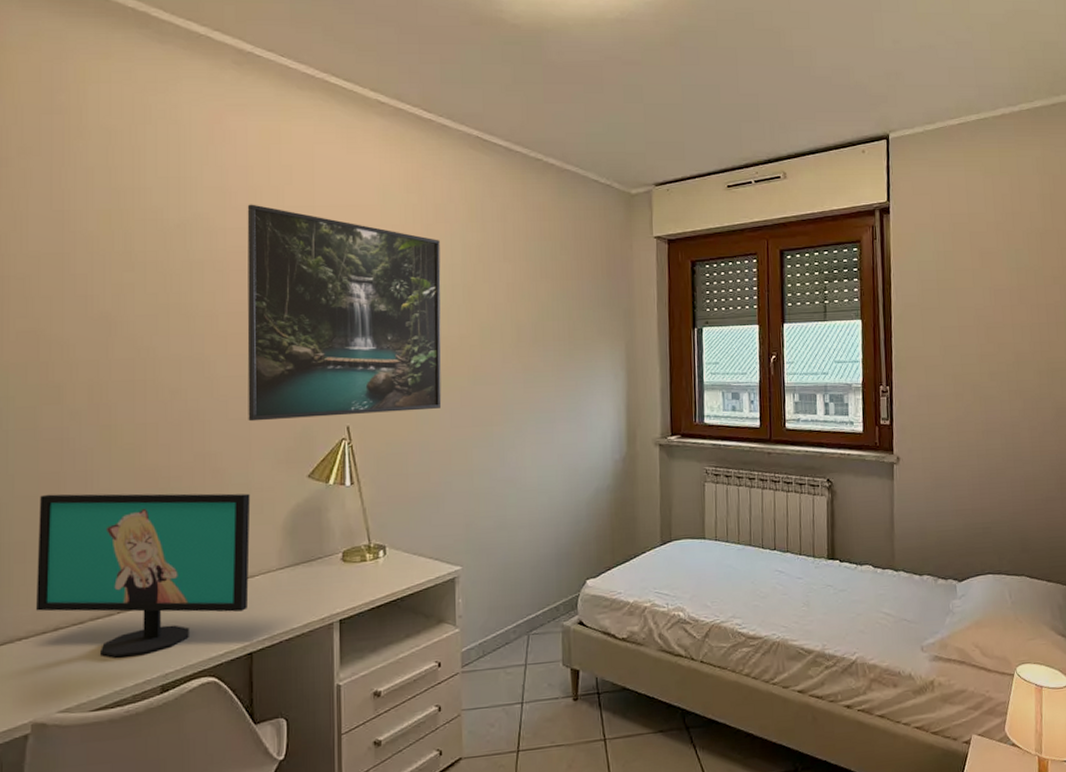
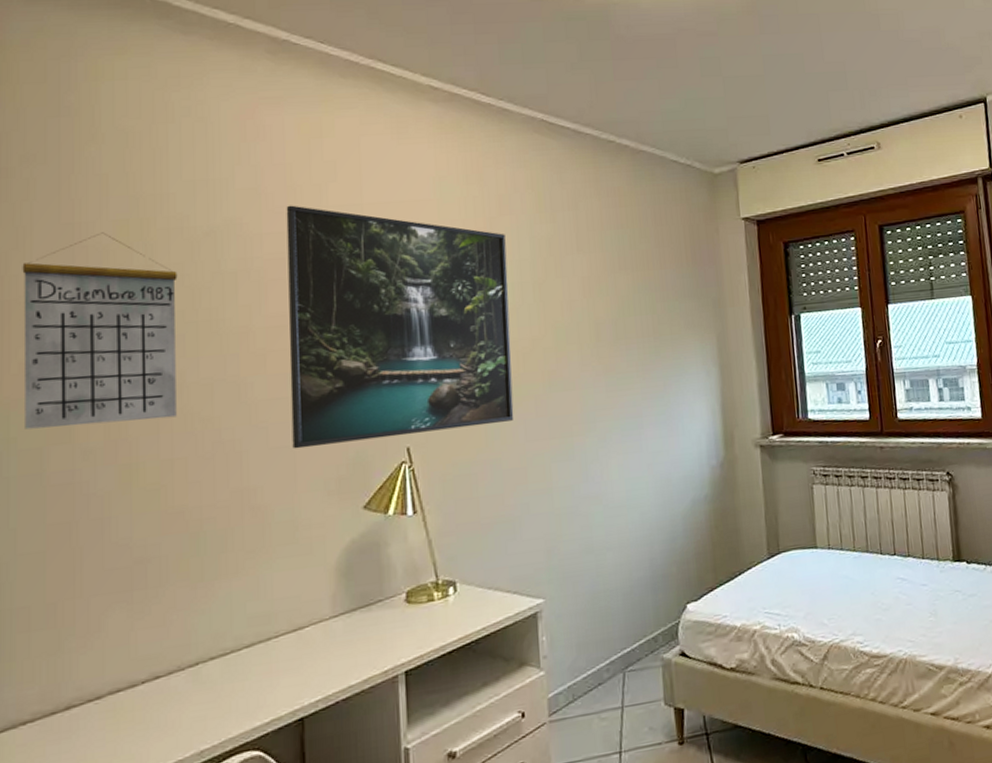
calendar: none [19,220,152,390] -> present [22,232,178,430]
computer monitor: present [36,493,251,658] -> none [44,532,298,737]

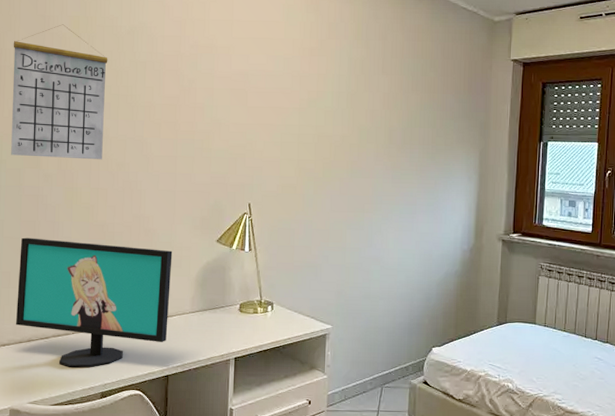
computer monitor: none [44,532,298,737] -> present [16,237,173,368]
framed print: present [286,205,514,449] -> none [174,16,331,195]

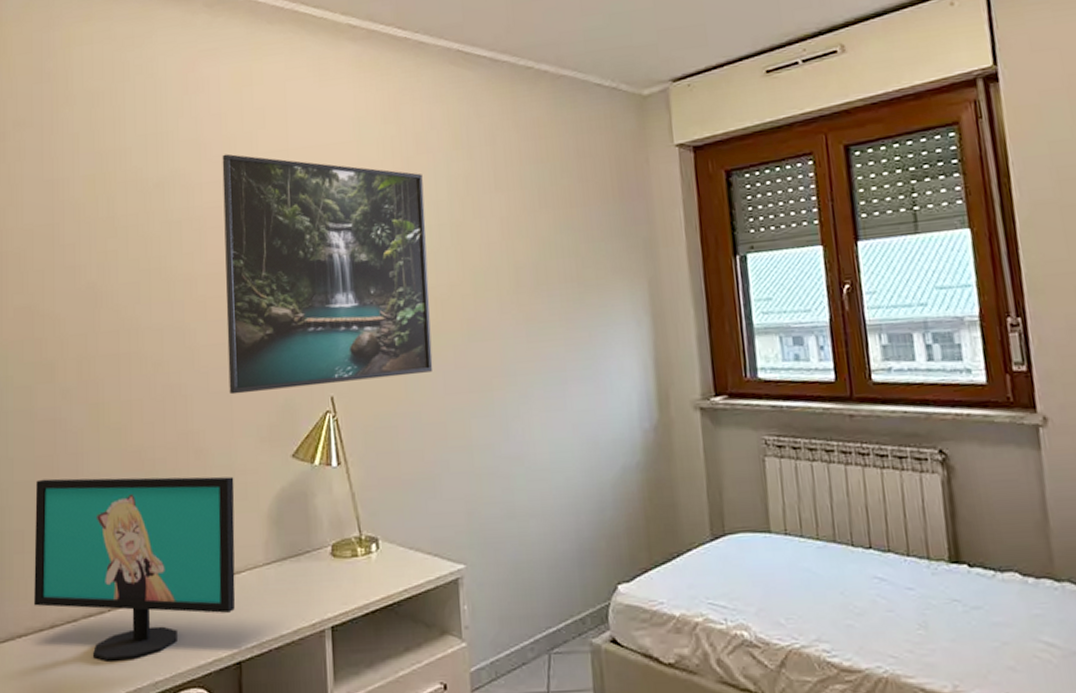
calendar: present [11,24,108,160] -> none [16,187,134,369]
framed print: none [174,16,331,195] -> present [222,154,433,395]

